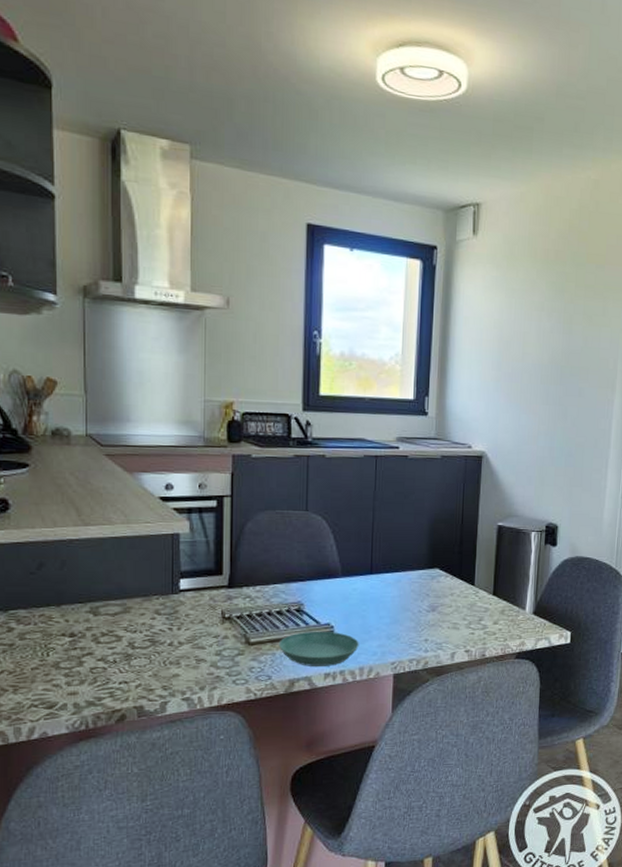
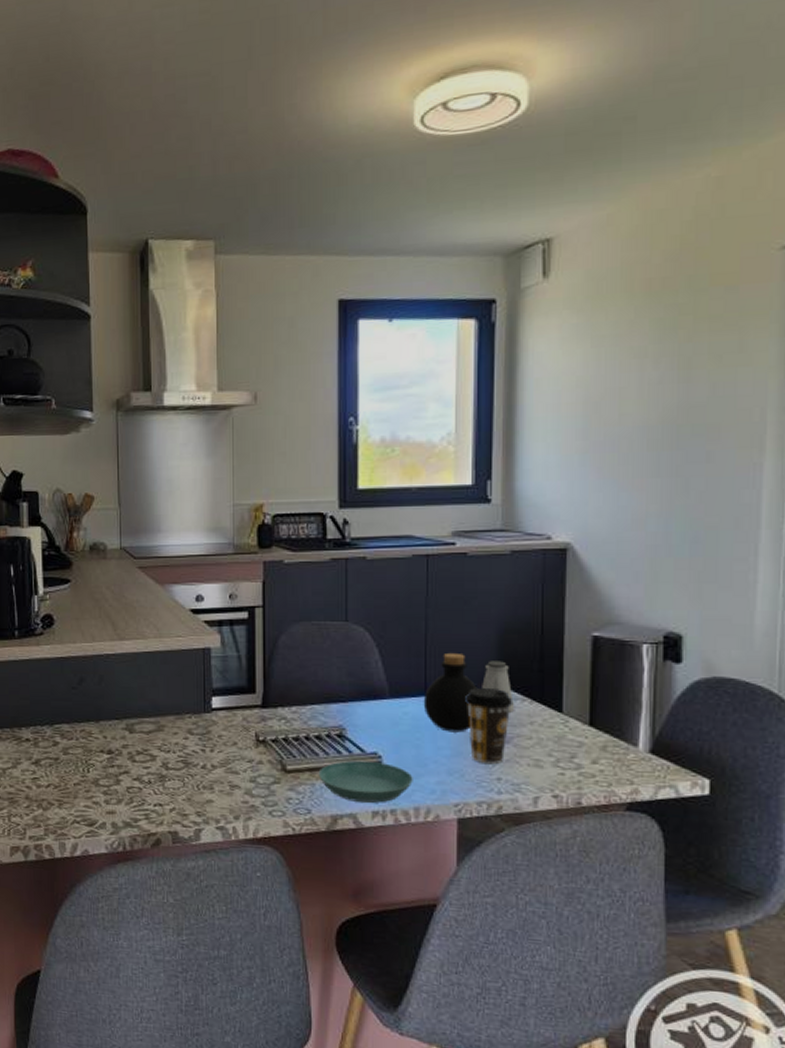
bottle: none [369,538,412,604] -> present [423,652,477,733]
coffee cup: none [402,566,438,628] -> present [465,687,512,763]
saltshaker: none [416,545,440,587] -> present [482,661,515,713]

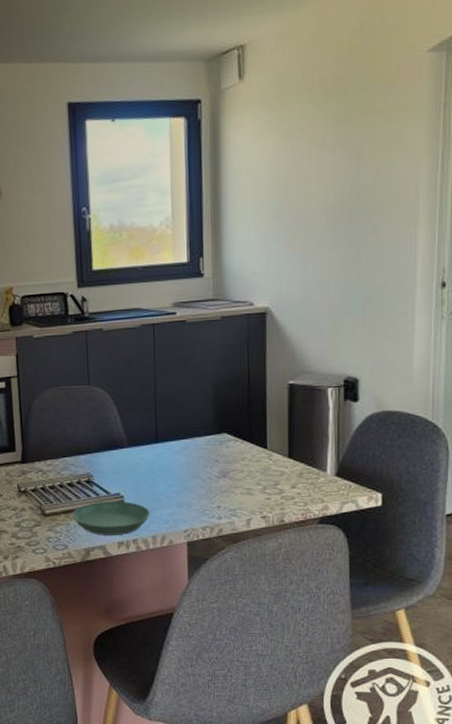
bottle: present [423,652,477,733] -> none [155,405,198,472]
coffee cup: present [465,687,512,763] -> none [189,432,227,495]
saltshaker: present [482,661,515,713] -> none [202,409,230,452]

